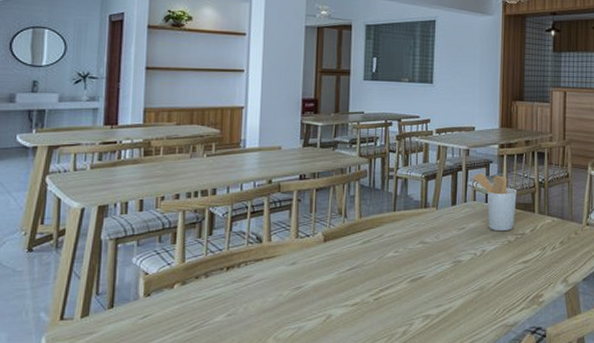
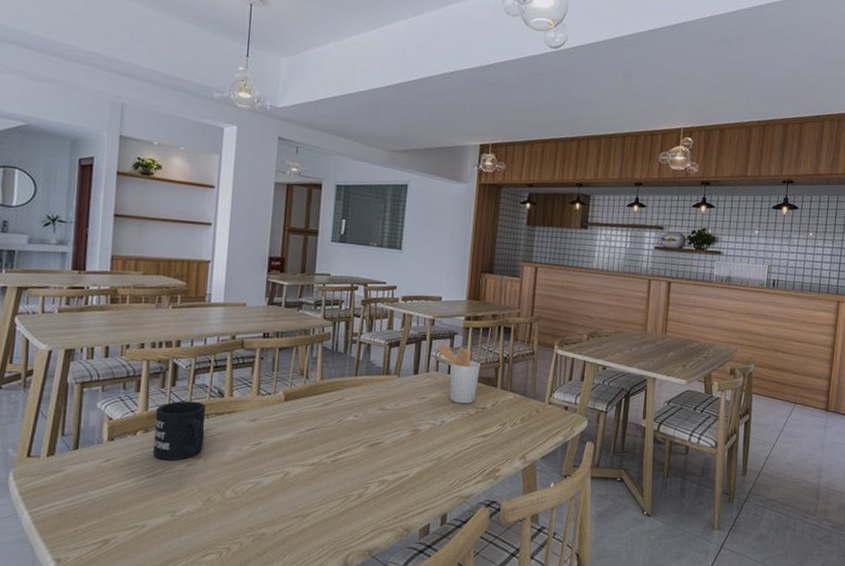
mug: none [192,249,245,312] -> present [153,400,206,460]

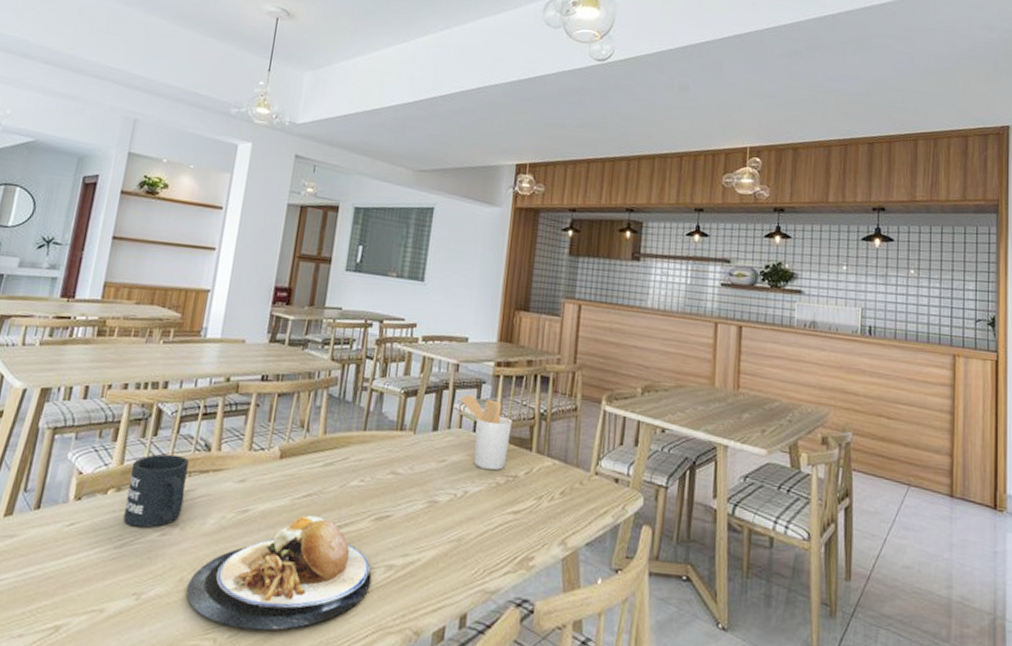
plate: none [213,444,368,534] -> present [186,514,372,631]

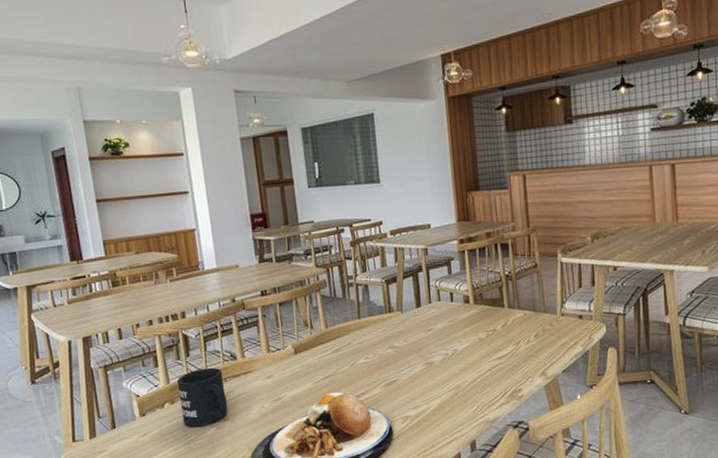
utensil holder: present [460,394,512,471] -> none [434,271,484,330]

